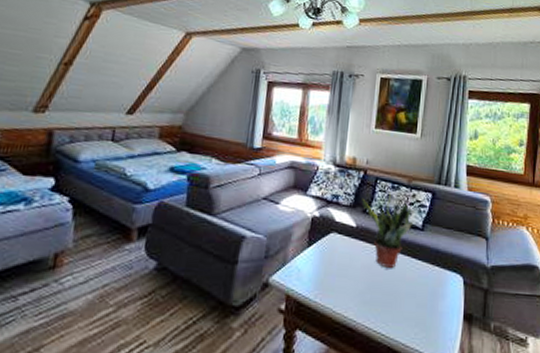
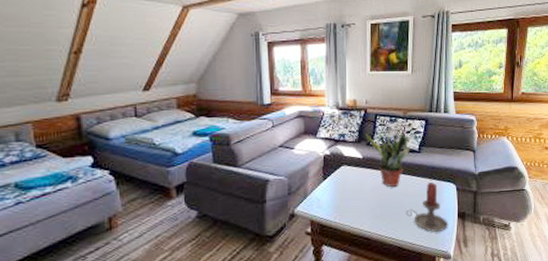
candle holder: none [400,269,452,335] -> present [405,182,449,232]

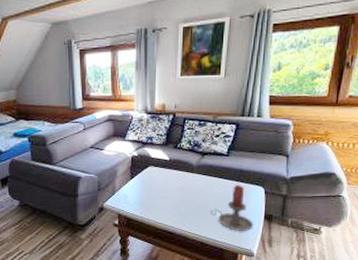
potted plant: present [365,124,411,187] -> none [173,128,220,187]

